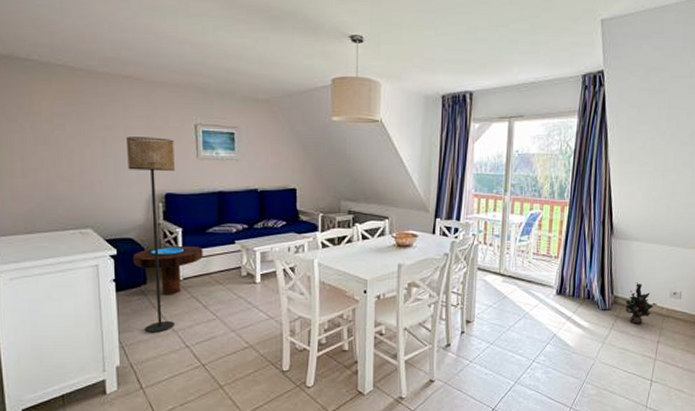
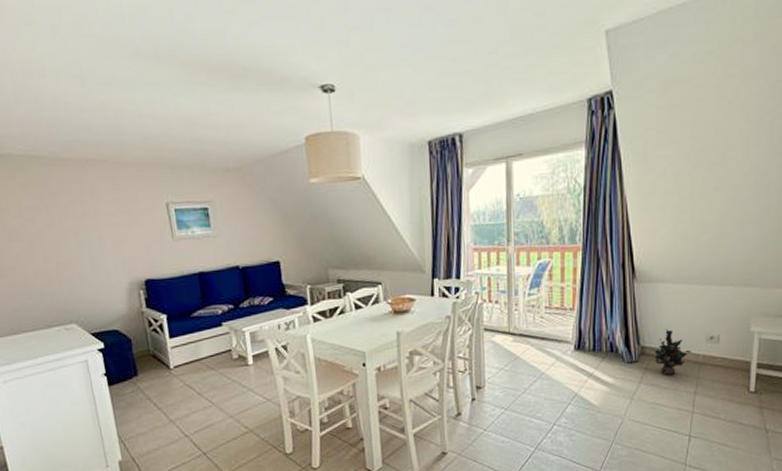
floor lamp: present [125,136,175,333] -> none [97,221,171,425]
side table: present [132,245,203,295] -> none [120,332,191,386]

